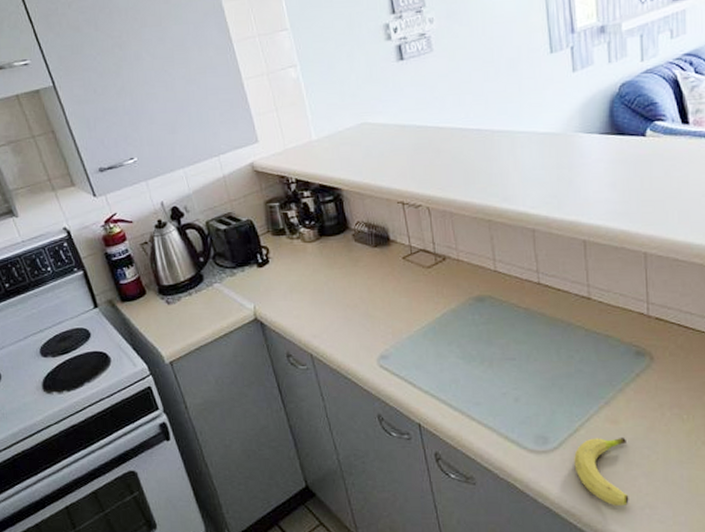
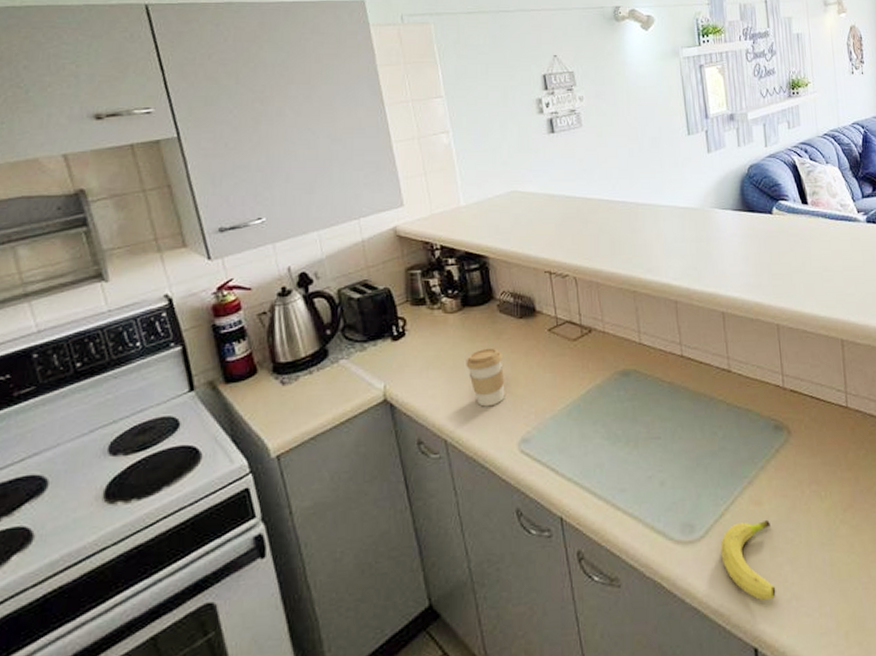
coffee cup: none [325,274,364,327] -> present [466,347,505,407]

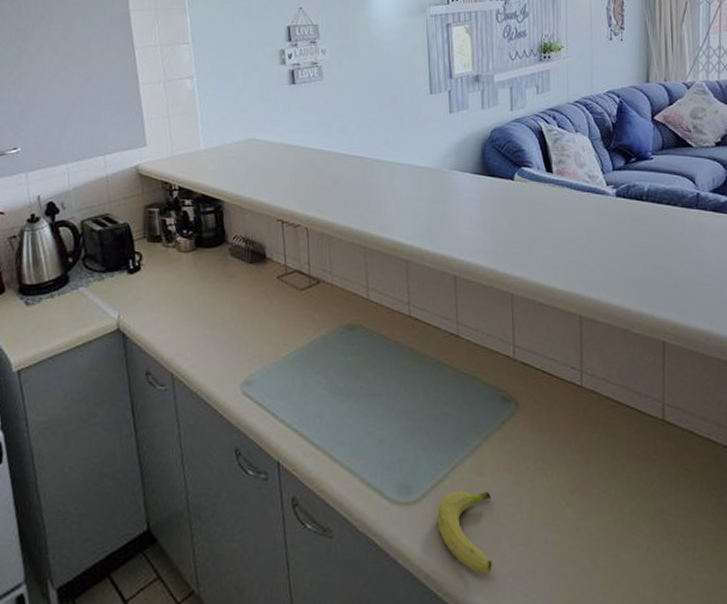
coffee cup: present [466,347,505,407] -> none [195,289,232,346]

